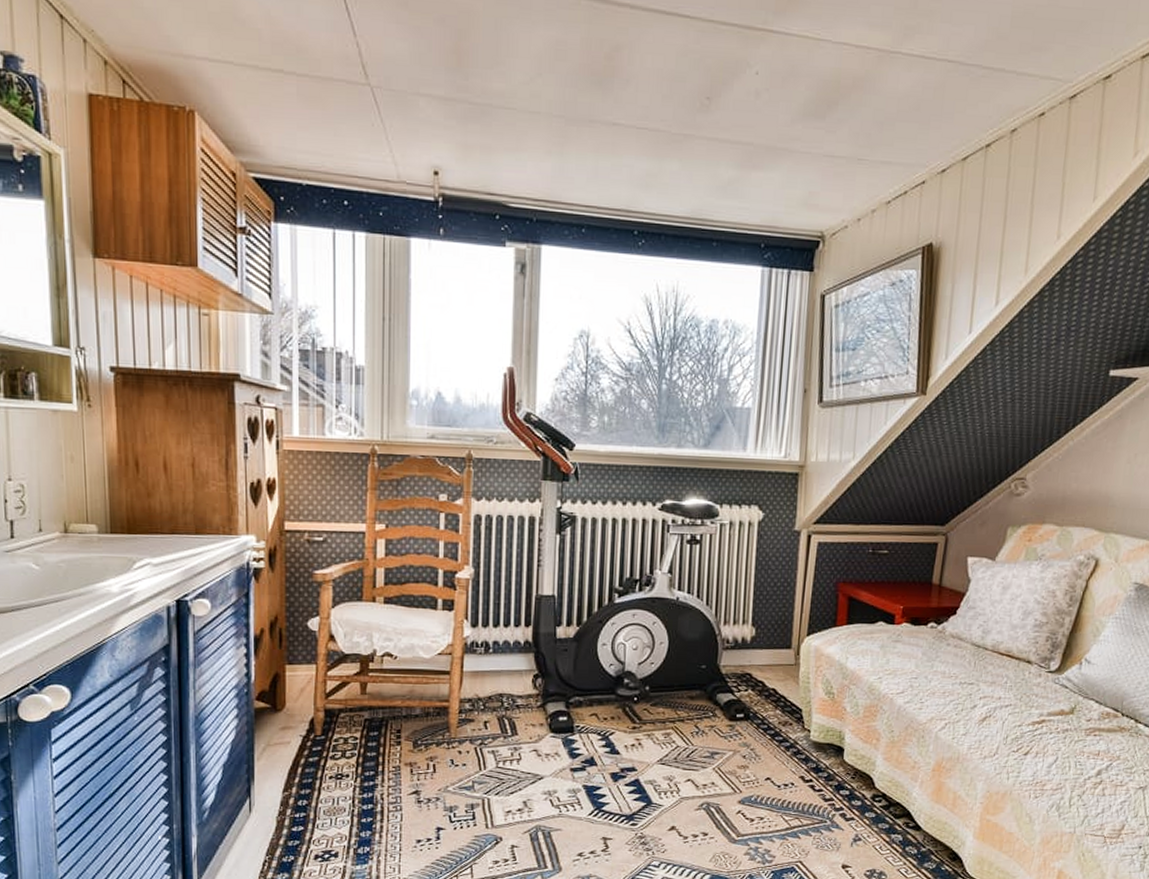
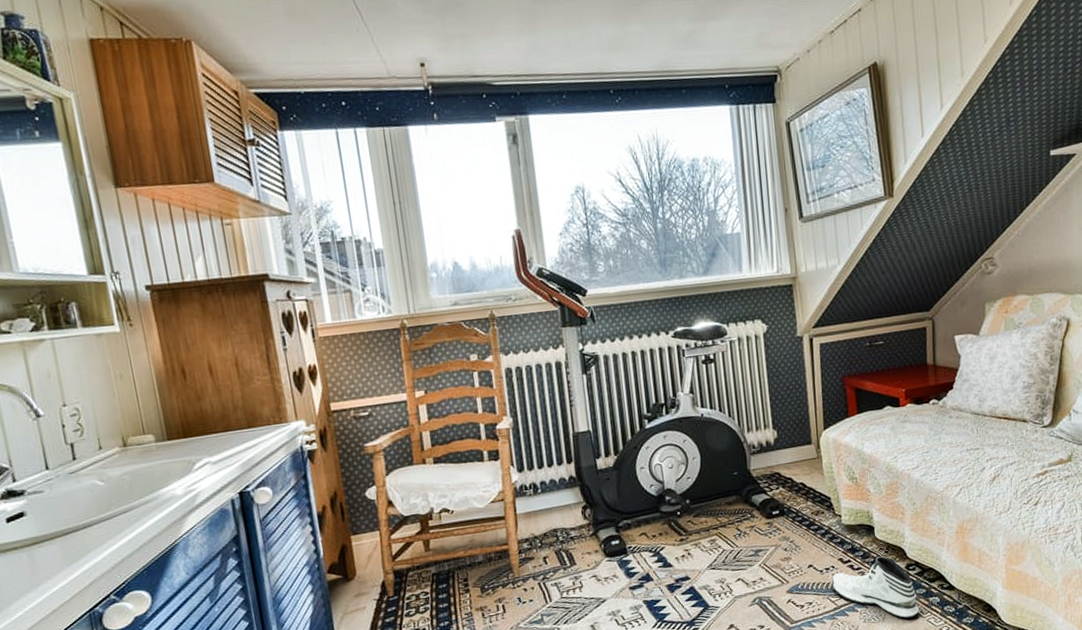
sneaker: none [788,782,878,852] -> present [831,556,919,619]

